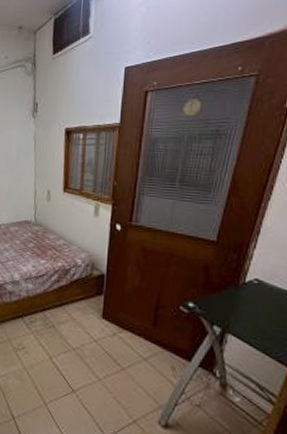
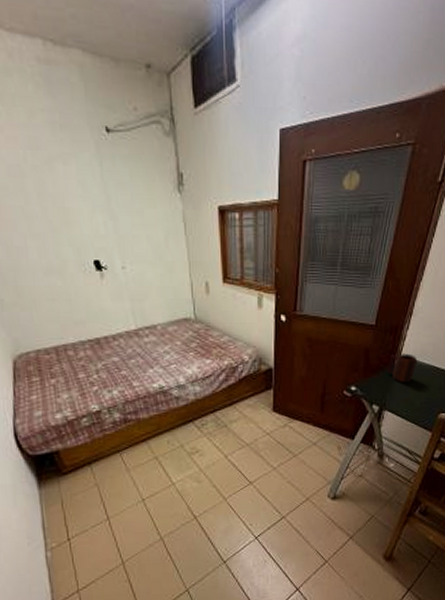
mug: none [230,272,268,306] -> present [386,353,418,382]

